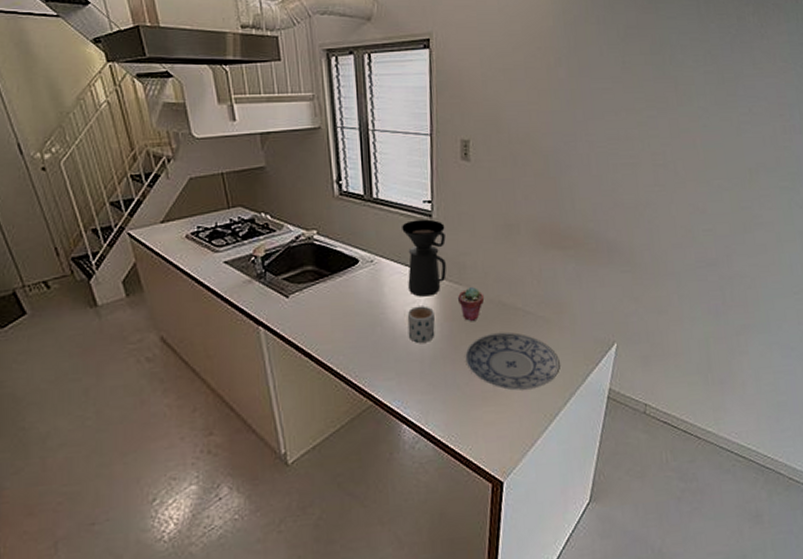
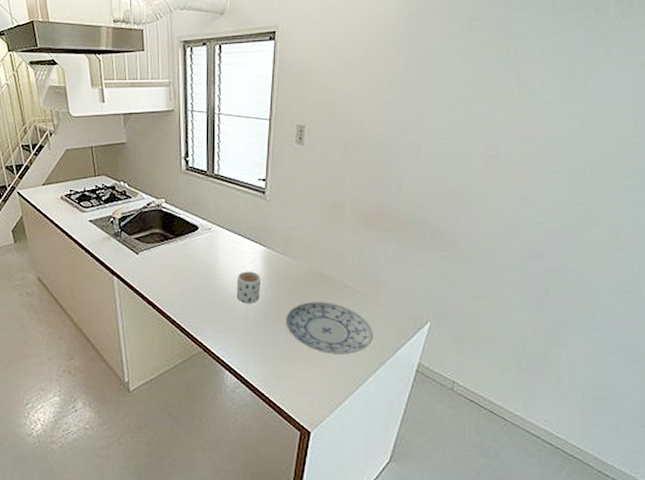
coffee maker: present [402,219,447,297] -> none [238,195,276,264]
potted succulent: present [458,286,485,321] -> none [283,258,307,288]

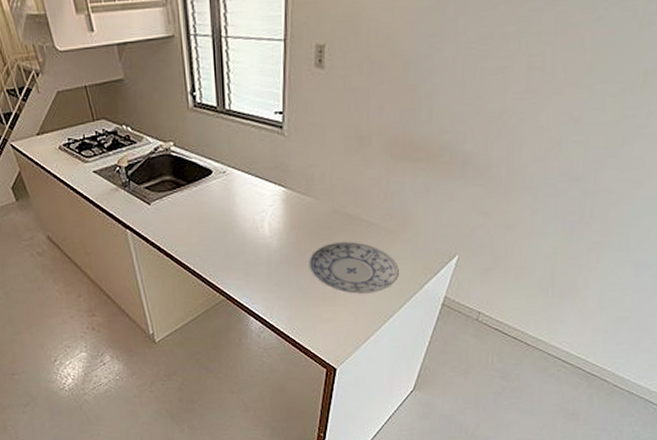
mug: present [236,271,260,303] -> none [256,215,282,248]

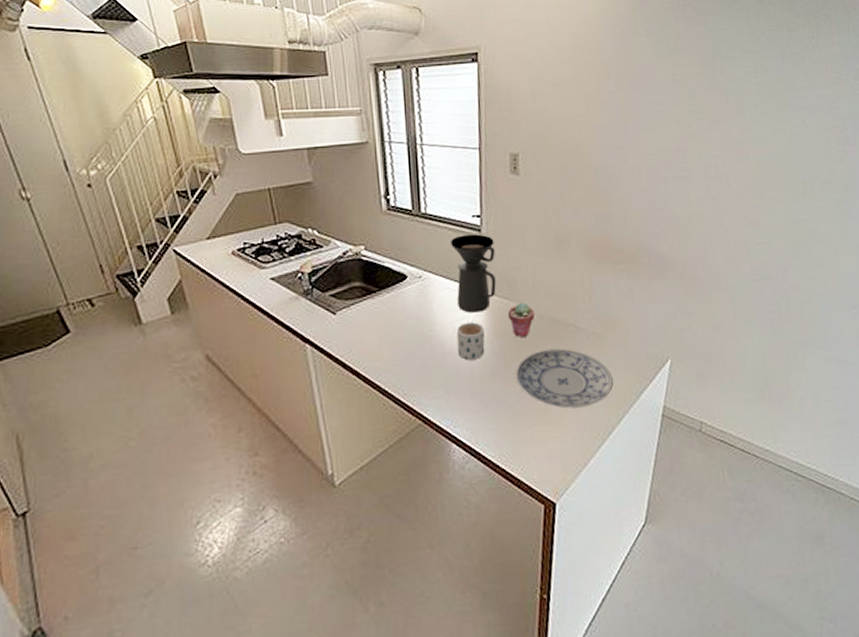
coffee maker: none [253,131,295,207] -> present [451,234,496,313]
mug: none [256,215,282,248] -> present [456,322,485,360]
potted succulent: none [305,197,331,230] -> present [508,302,536,337]

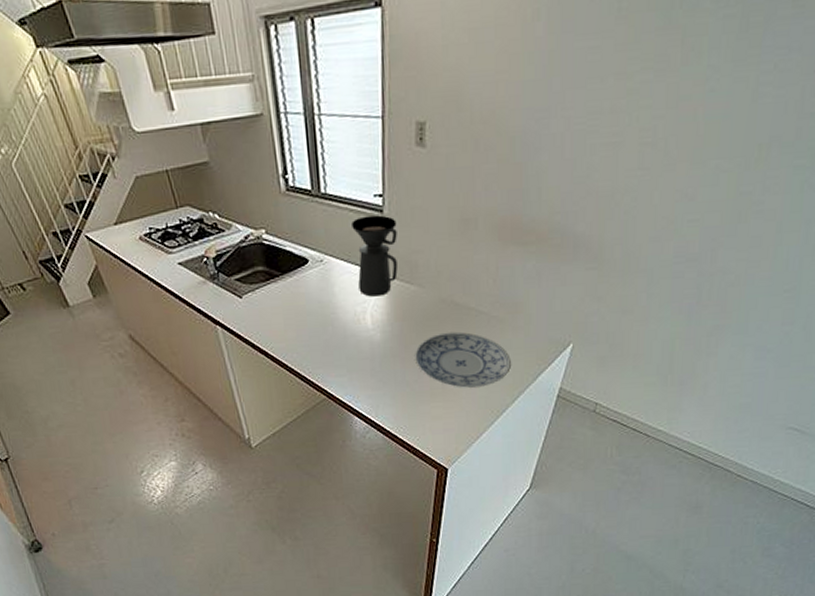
mug: present [456,322,485,360] -> none [357,306,386,342]
potted succulent: present [508,302,536,337] -> none [409,285,437,321]

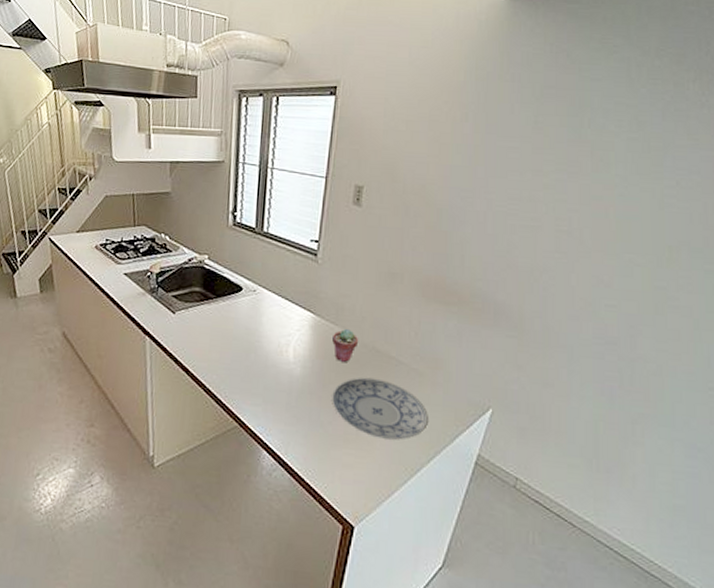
coffee maker: present [352,215,398,297] -> none [285,257,328,332]
potted succulent: none [409,285,437,321] -> present [332,328,359,362]

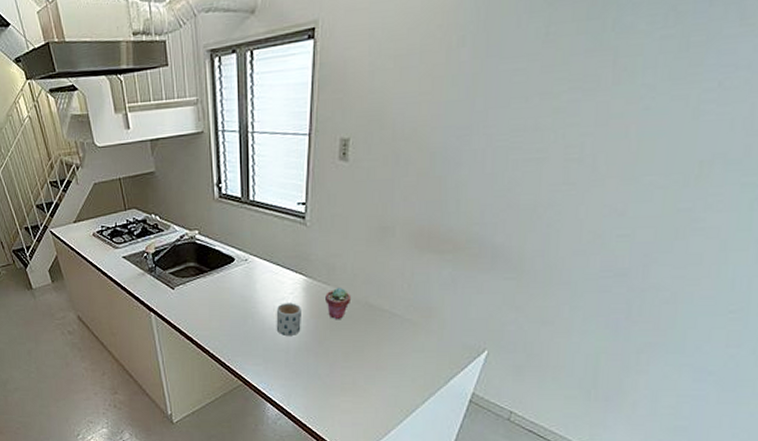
mug: none [279,339,307,376] -> present [276,303,301,335]
plate: present [332,377,428,440] -> none [328,331,423,386]

